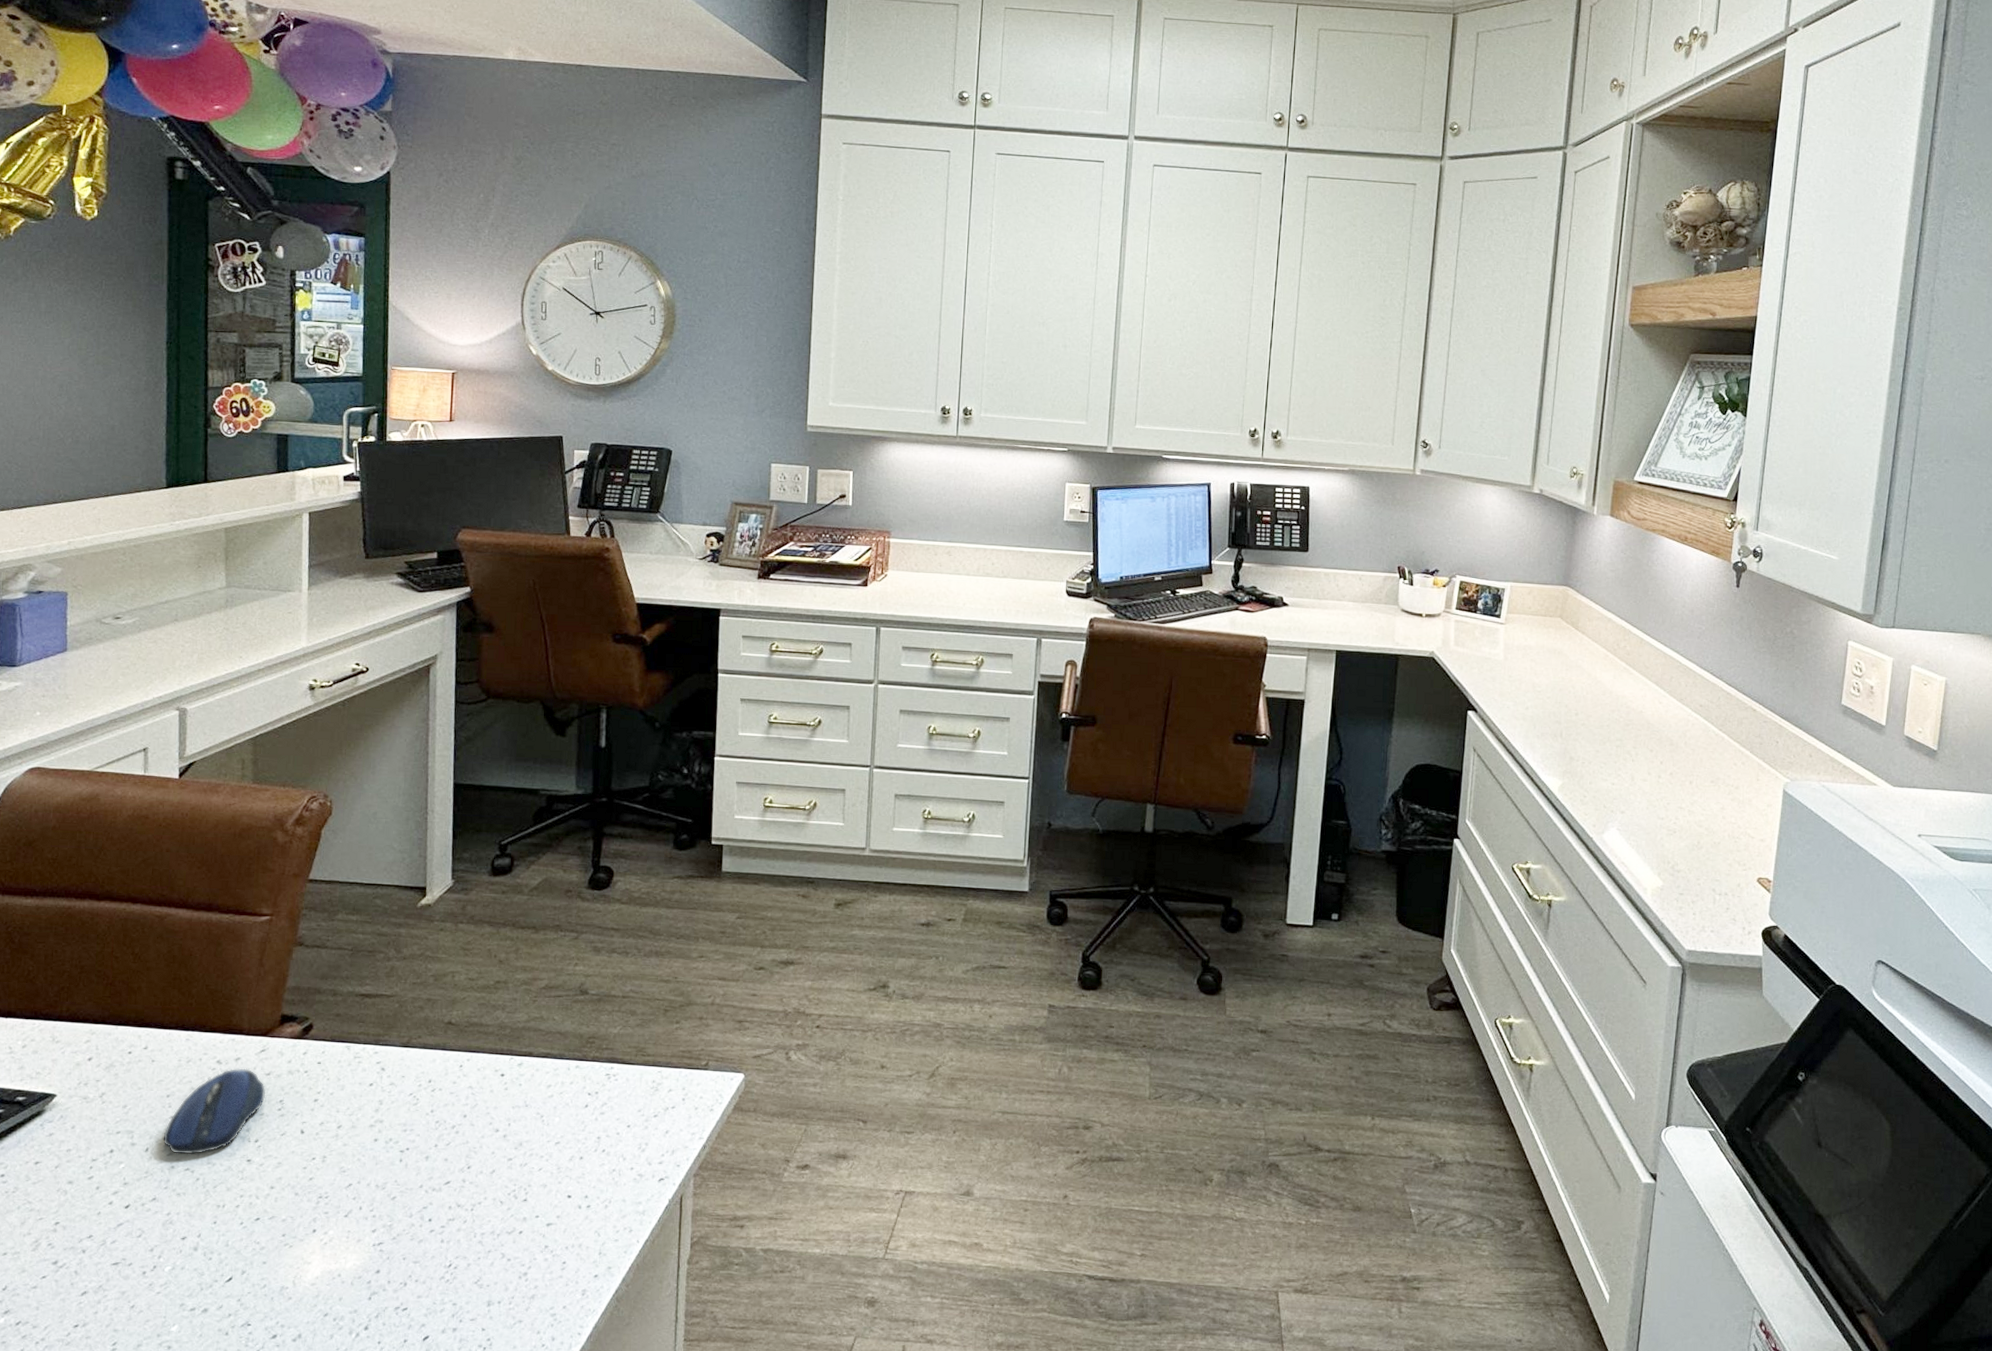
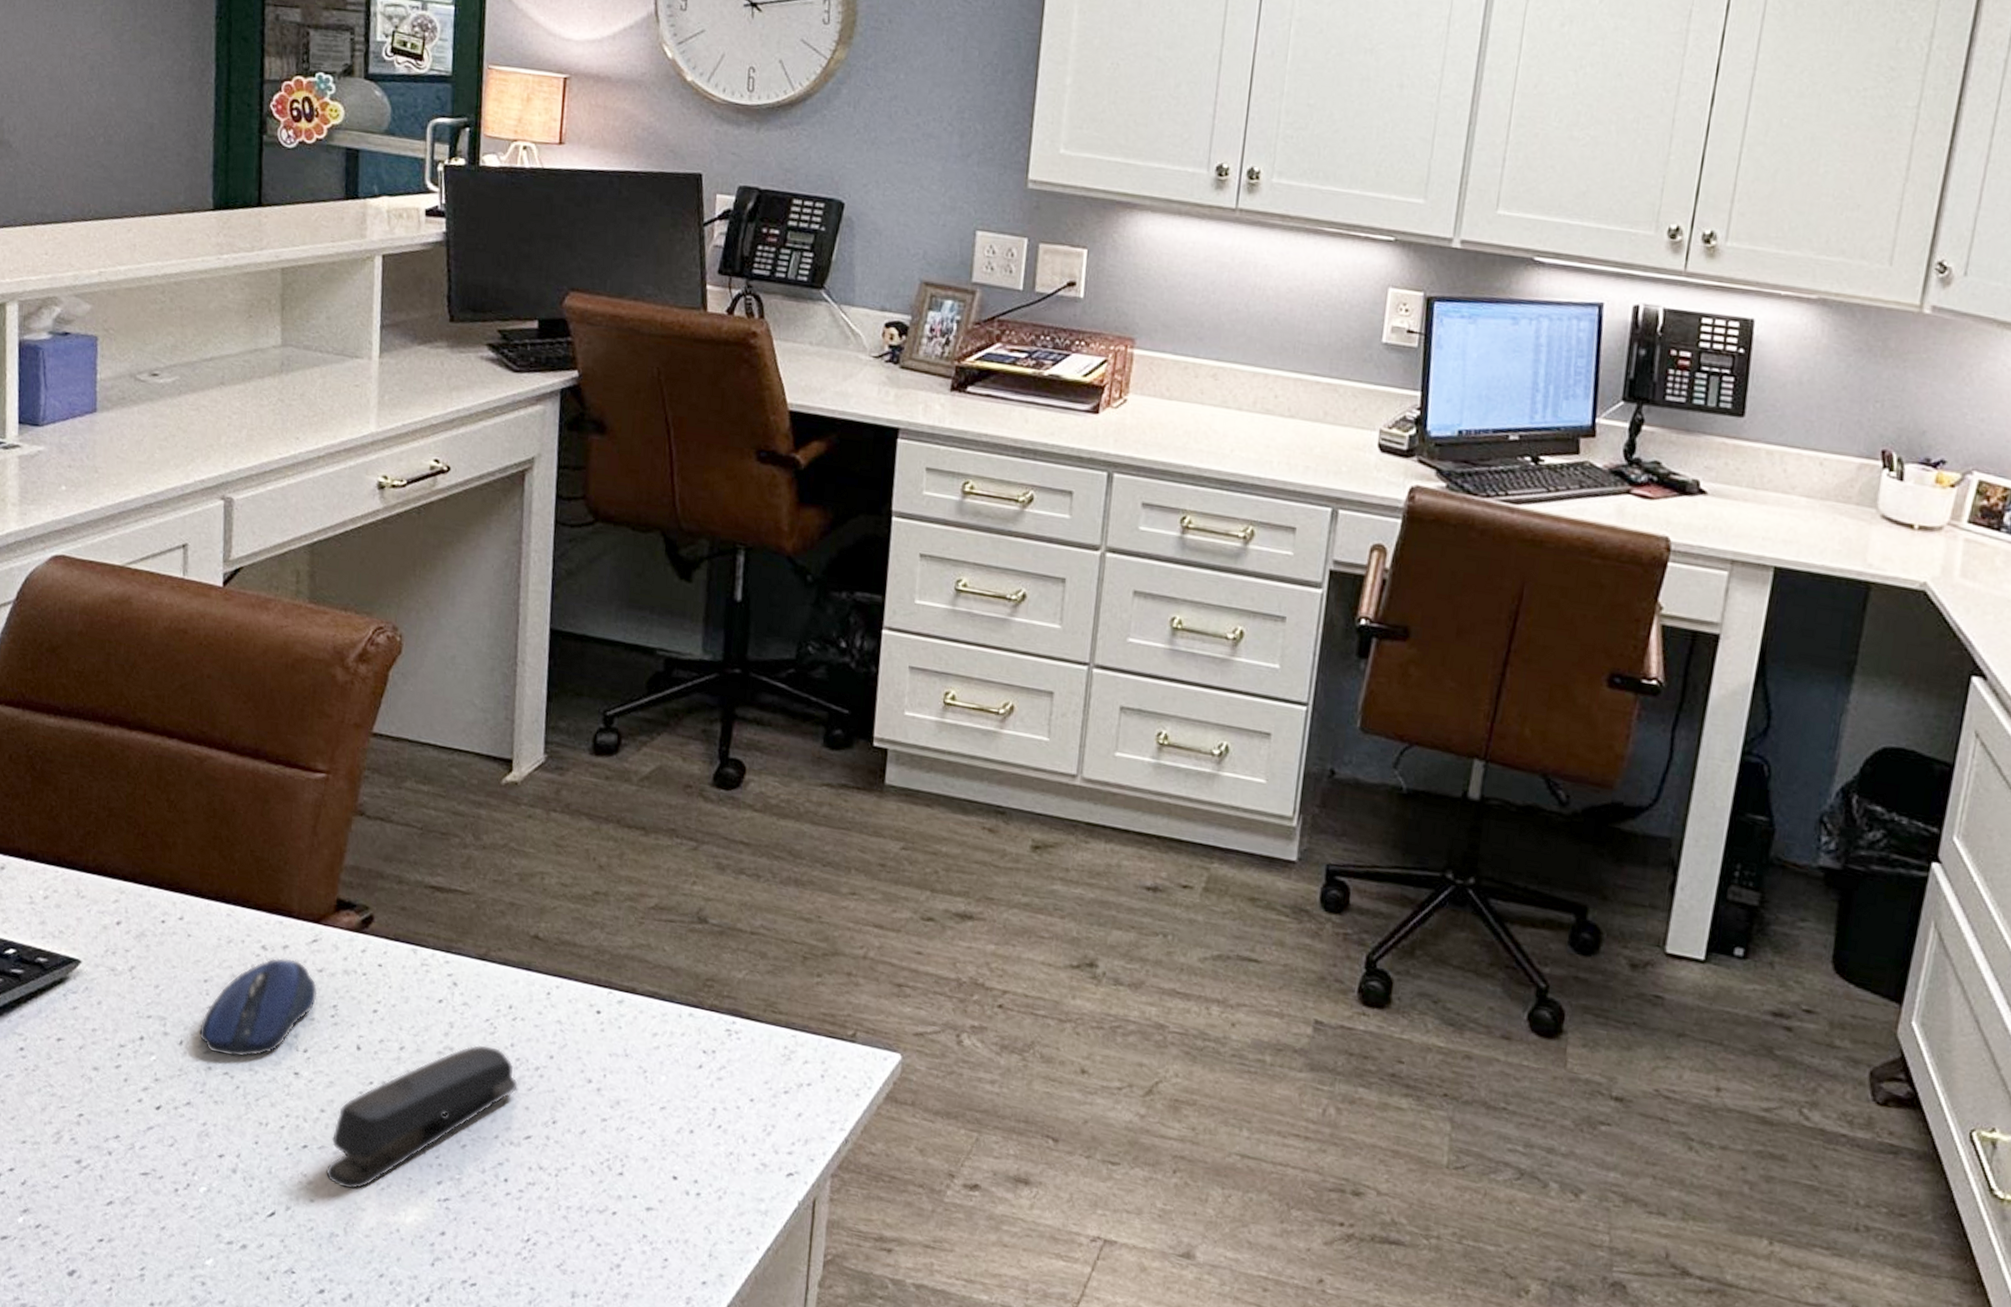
stapler: none [276,1115,438,1248] -> present [326,1044,518,1190]

